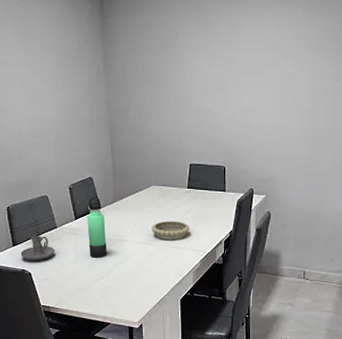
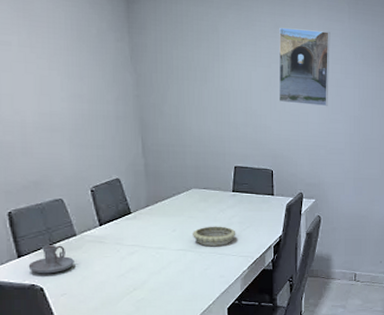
thermos bottle: present [87,196,108,258] -> none [115,200,141,268]
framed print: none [232,26,284,102] -> present [278,27,330,107]

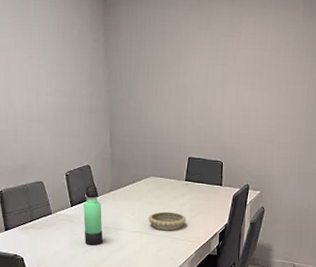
candle holder: present [28,245,74,274] -> none [13,221,49,246]
thermos bottle: none [115,200,141,268] -> present [83,184,104,245]
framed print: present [278,27,330,107] -> none [232,26,284,103]

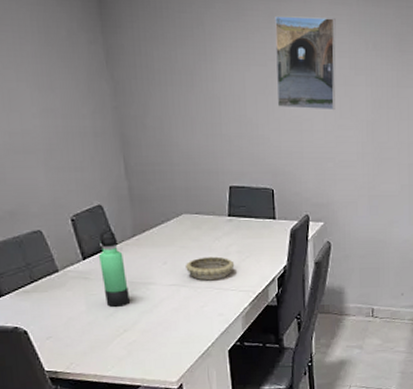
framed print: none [232,26,284,103] -> present [275,15,336,111]

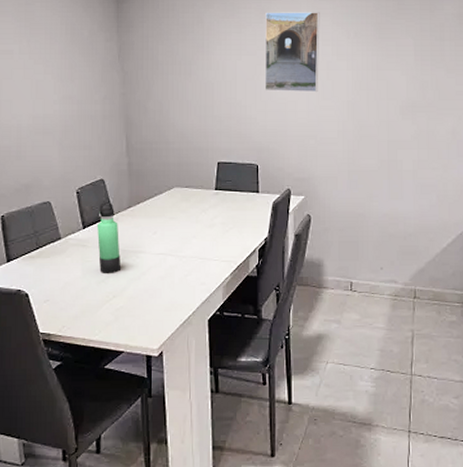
decorative bowl: present [186,256,235,281] -> none [174,227,219,251]

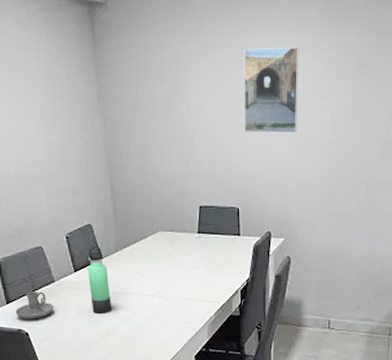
candle holder: none [16,249,58,279] -> present [15,291,54,319]

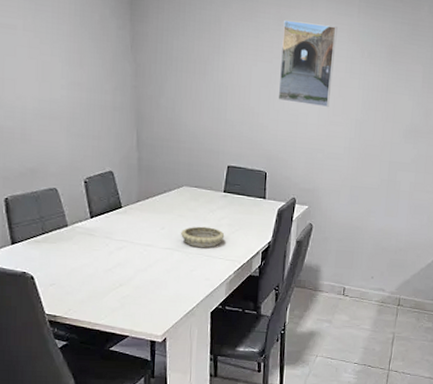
candle holder: present [15,291,54,319] -> none [21,234,64,263]
thermos bottle: present [88,245,113,314] -> none [105,193,129,263]
decorative bowl: none [160,270,202,292] -> present [181,226,225,248]

